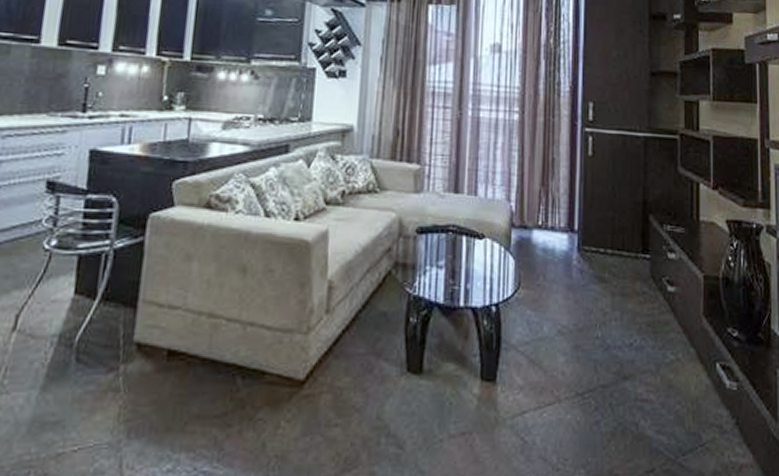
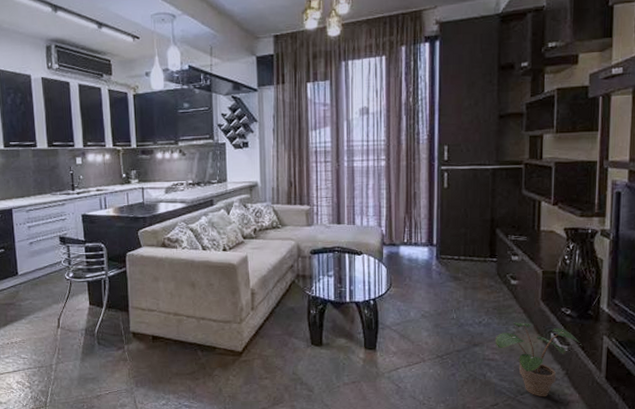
potted plant: none [649,346,754,459] -> present [495,322,583,397]

